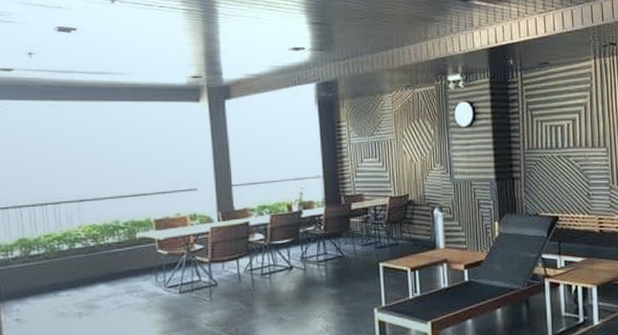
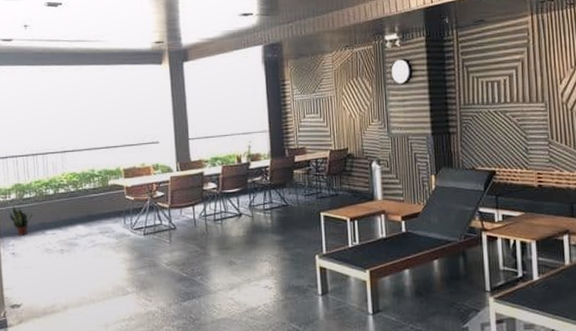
potted plant: none [12,264,42,299] -> present [9,206,33,236]

